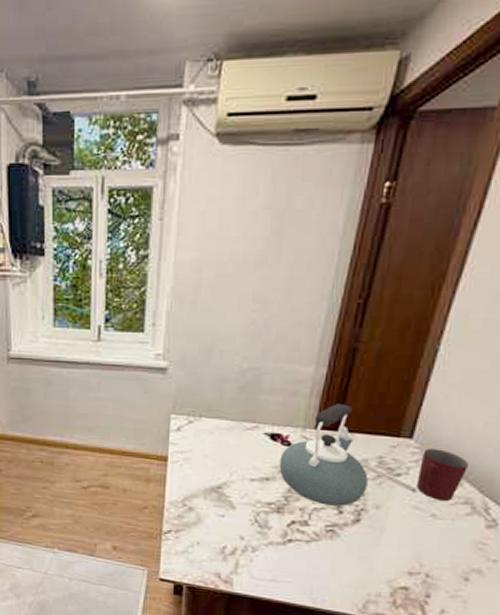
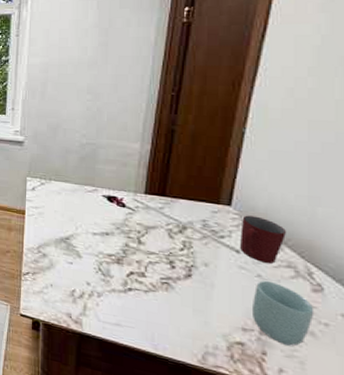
kettle: present [279,404,368,506] -> none [116,174,195,262]
cup: none [420,519,486,586] -> present [253,280,314,347]

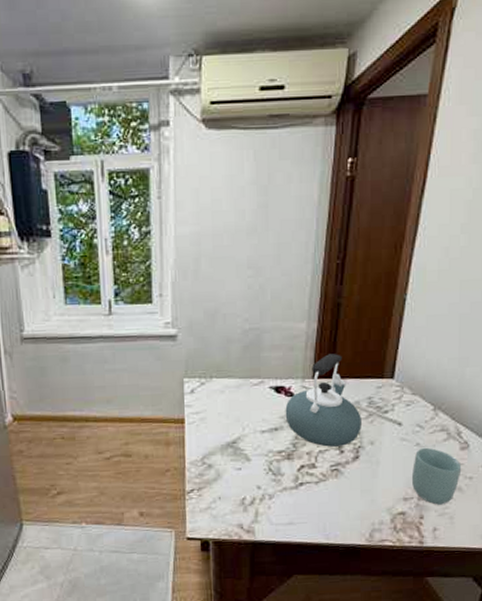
kettle: none [116,174,195,262] -> present [285,354,361,447]
mug: present [240,215,286,264] -> none [402,385,440,430]

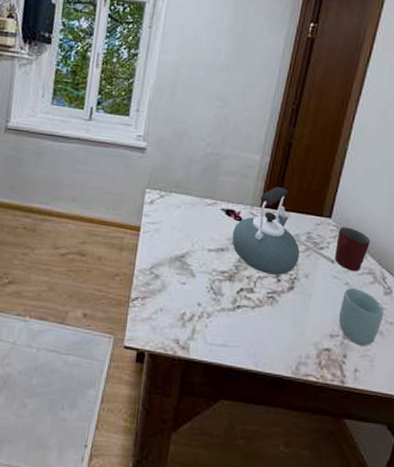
mug: none [402,385,440,430] -> present [335,226,370,271]

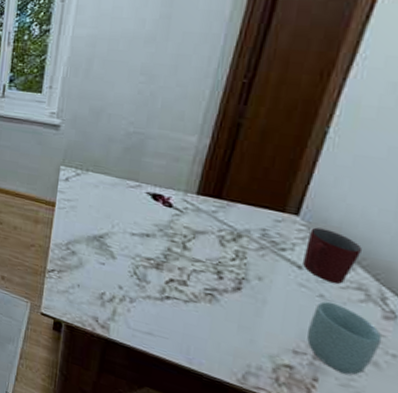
kettle: present [232,187,300,275] -> none [159,173,251,273]

